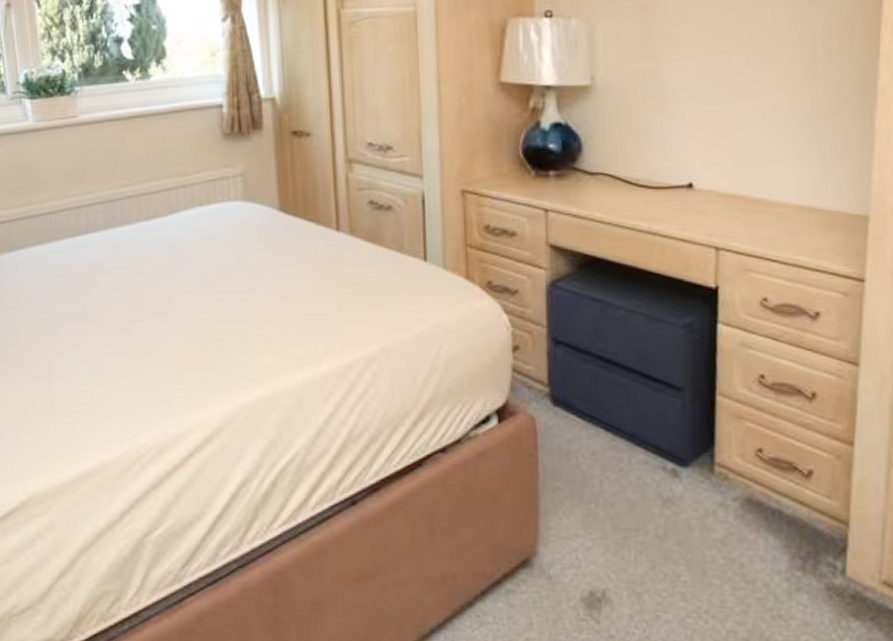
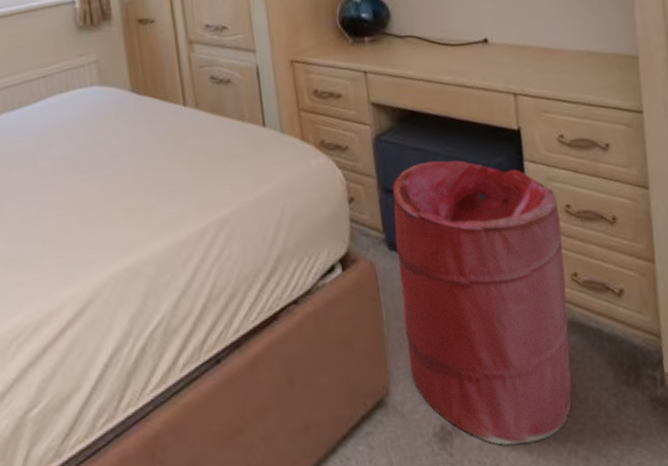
laundry hamper: none [560,314,752,618] -> present [392,160,572,445]

